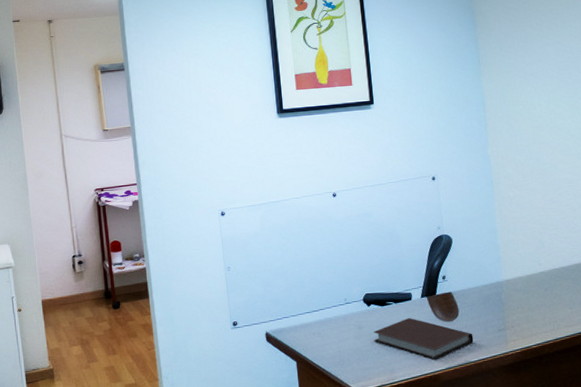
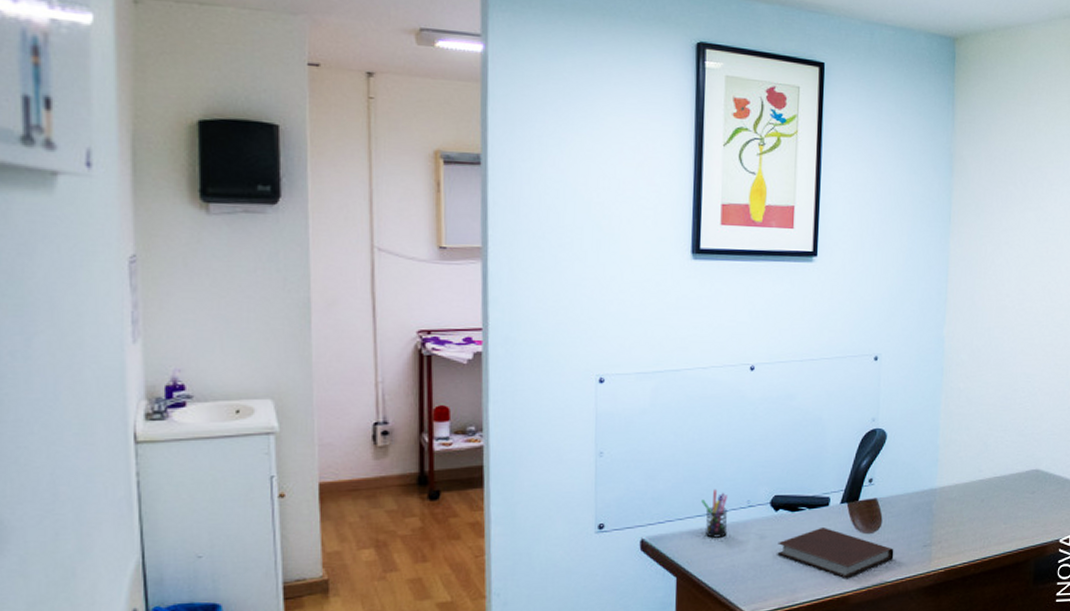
pen holder: none [308,291,332,330] -> present [701,489,728,538]

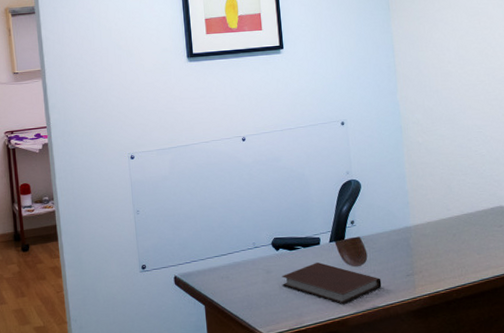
pen holder: present [701,489,728,538] -> none [217,235,240,274]

